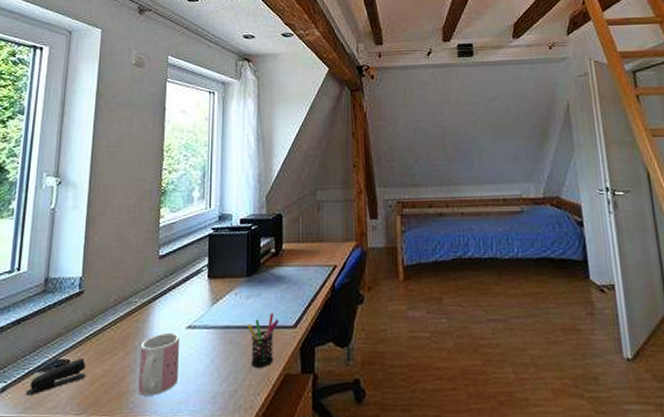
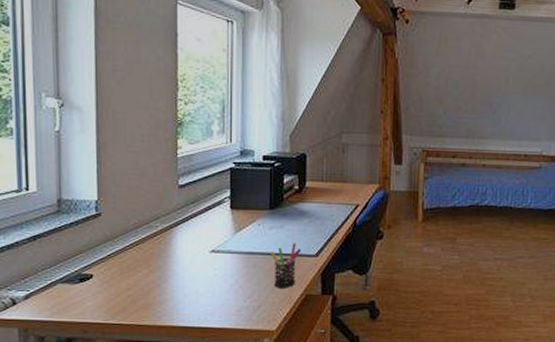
stapler: present [26,358,86,396] -> none [51,273,111,304]
mug: present [138,332,179,396] -> none [164,255,203,307]

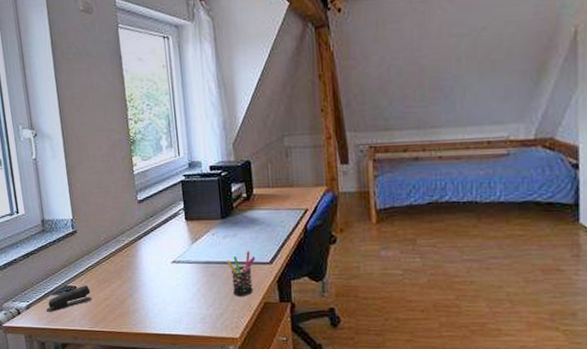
stapler: none [51,273,111,304] -> present [46,285,92,313]

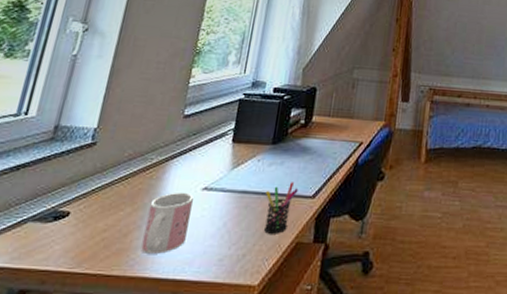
stapler: present [46,285,92,313] -> none [15,211,88,246]
mug: none [133,266,170,315] -> present [141,192,194,254]

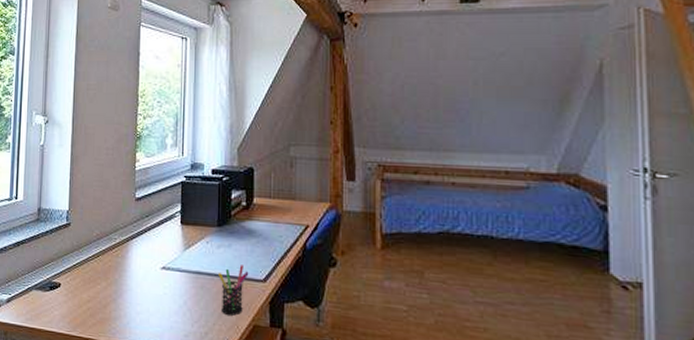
mug: present [141,192,194,254] -> none [119,270,155,325]

